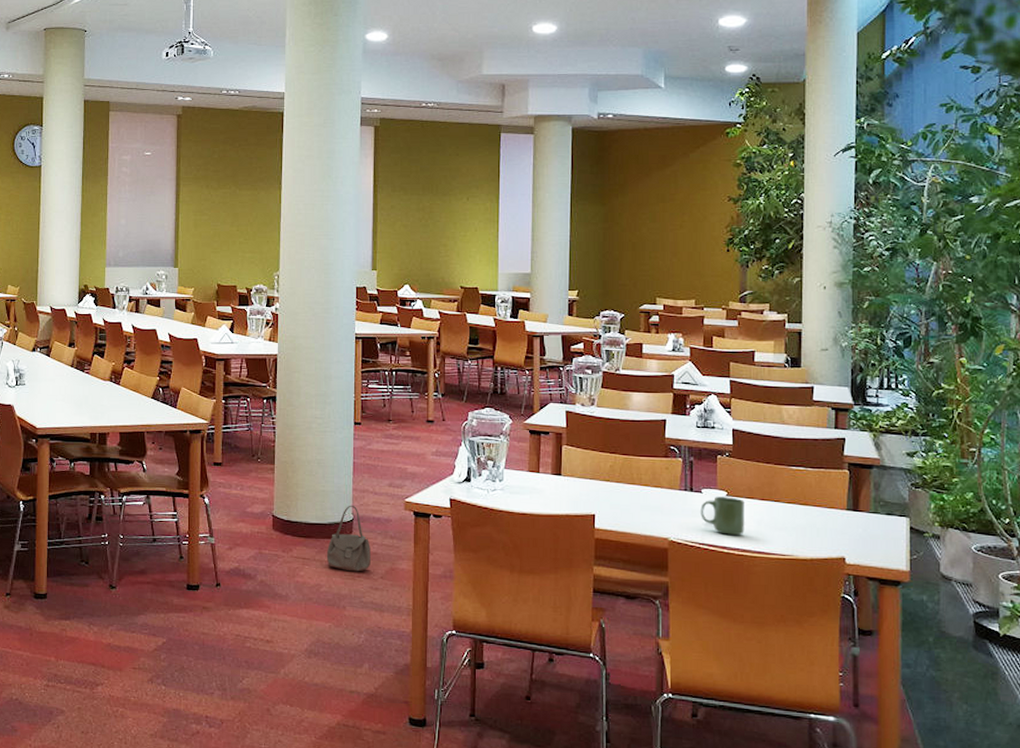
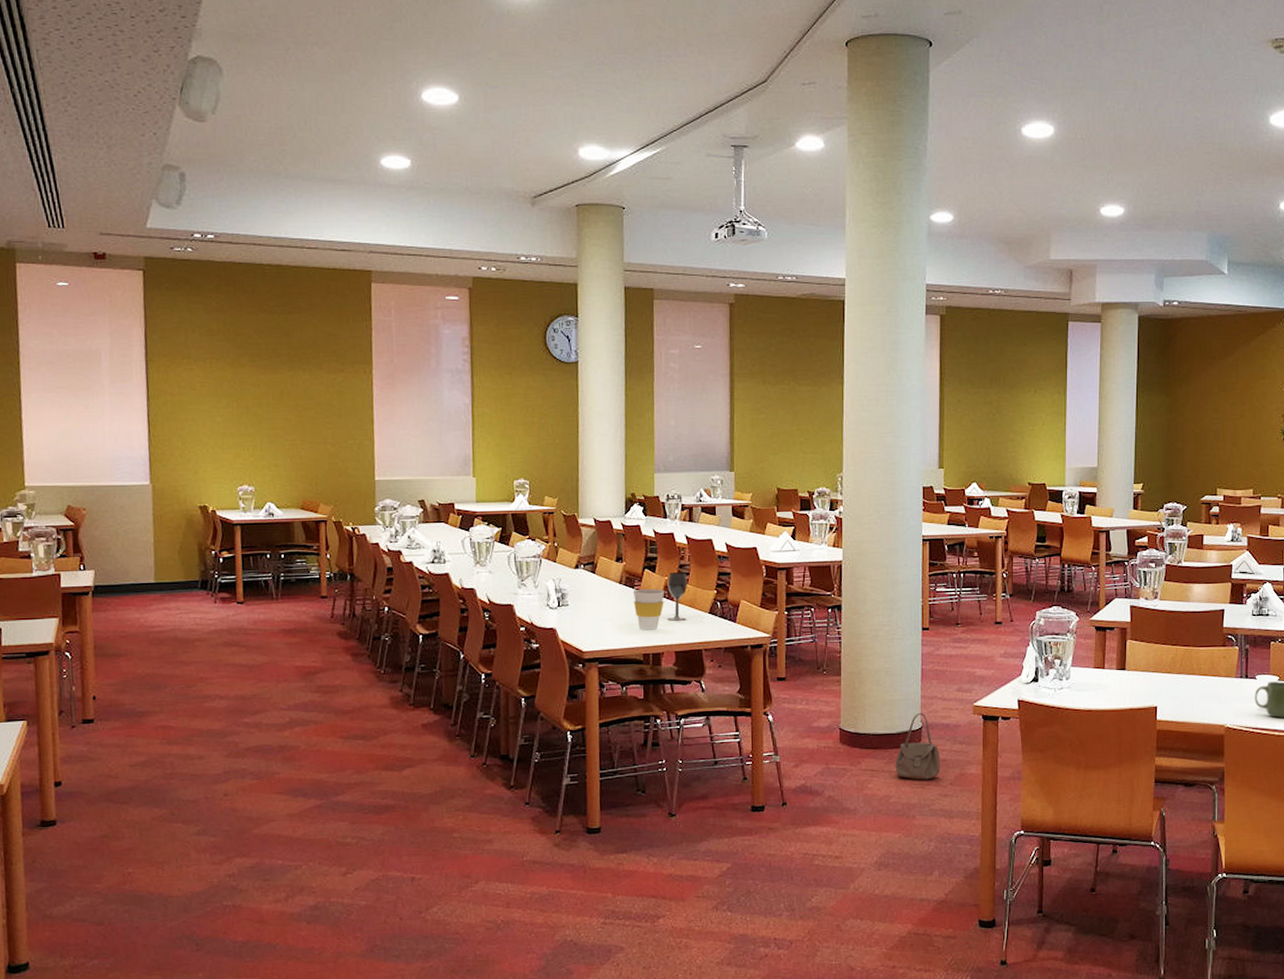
cup: none [83,372,112,412] -> present [632,588,665,632]
wine glass: none [113,359,133,405] -> present [667,573,688,622]

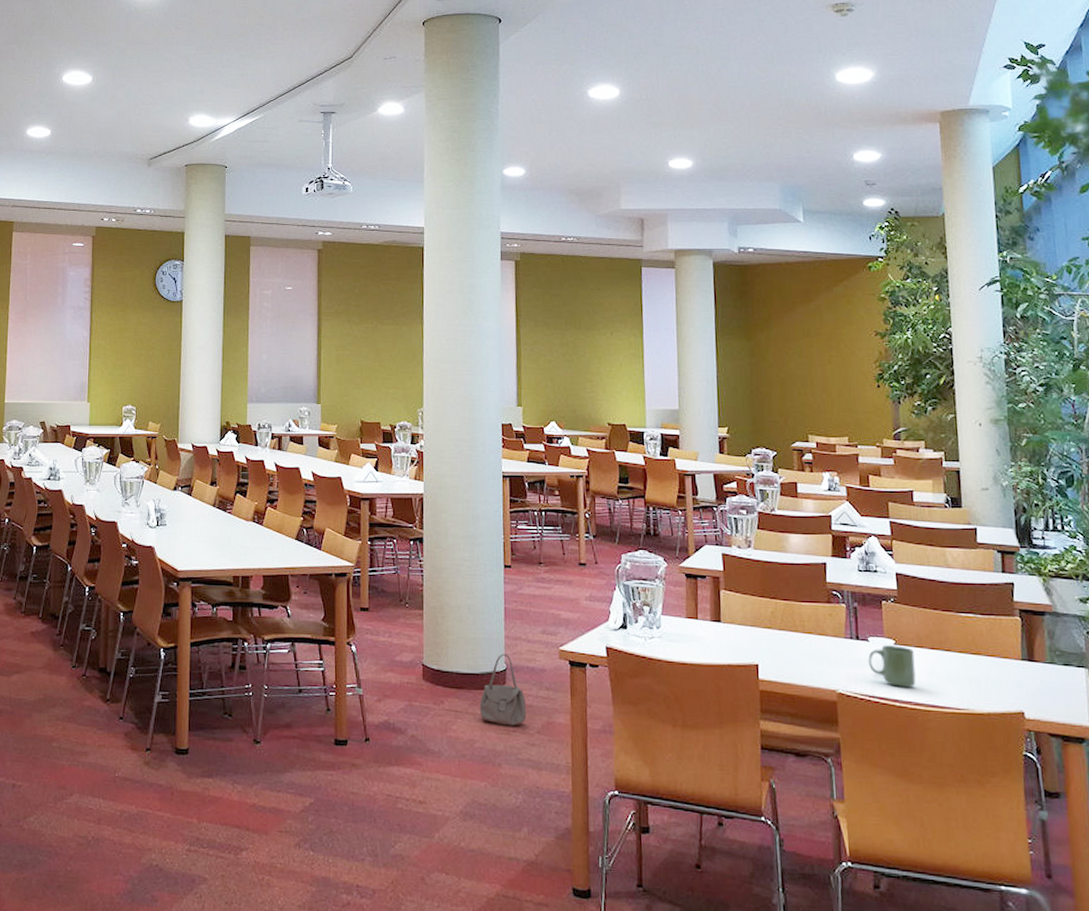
cup: present [632,588,665,632] -> none [225,512,255,554]
wine glass: present [667,573,688,622] -> none [256,498,276,547]

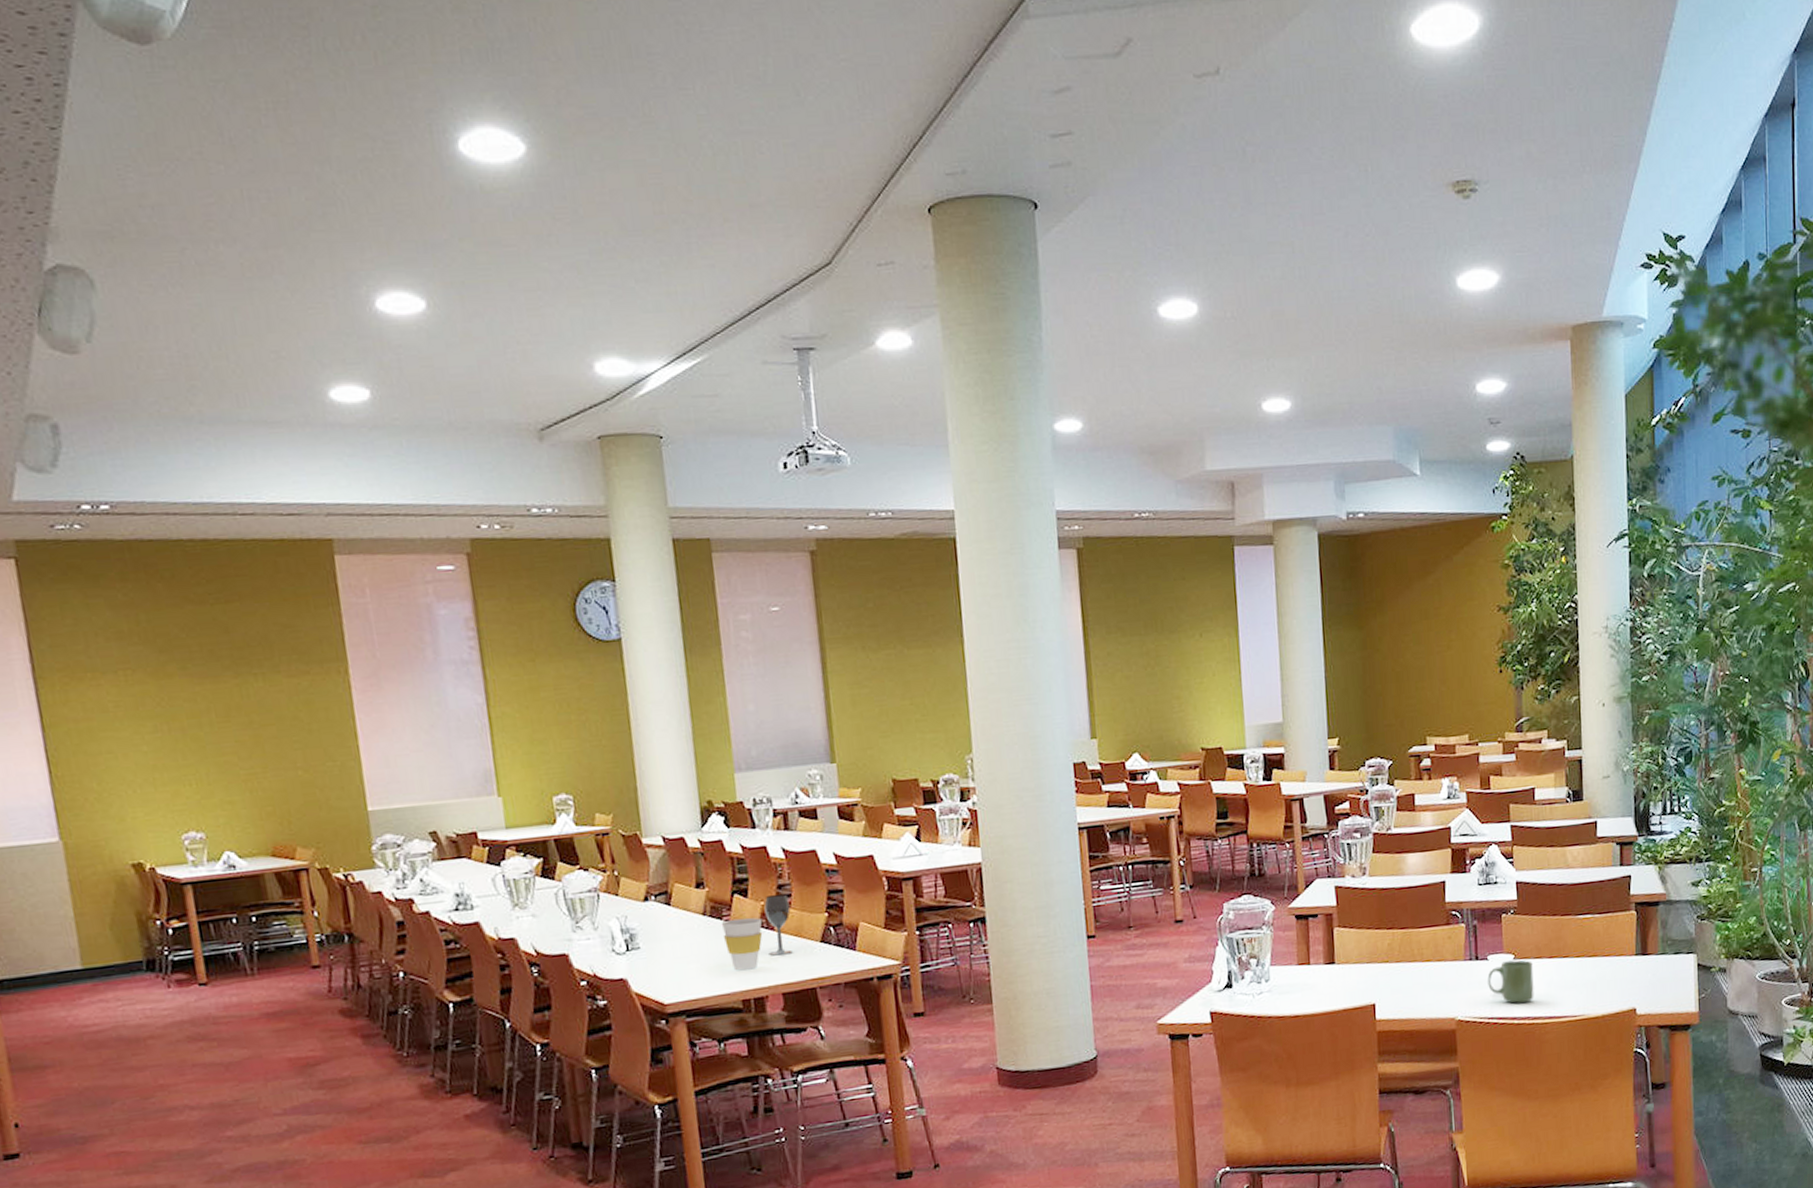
cup: none [225,512,255,554] -> present [721,917,763,972]
wine glass: none [256,498,276,547] -> present [764,894,793,957]
handbag: present [479,653,526,726] -> none [1068,1038,1123,1120]

